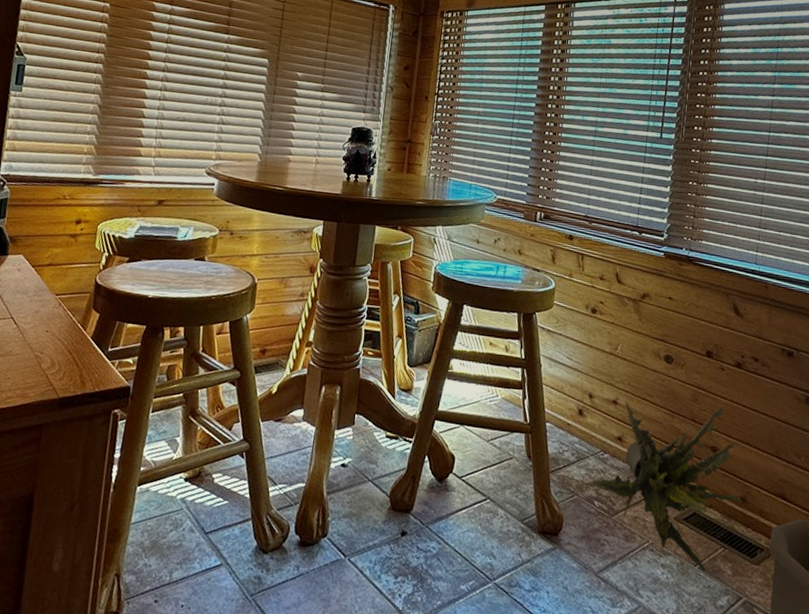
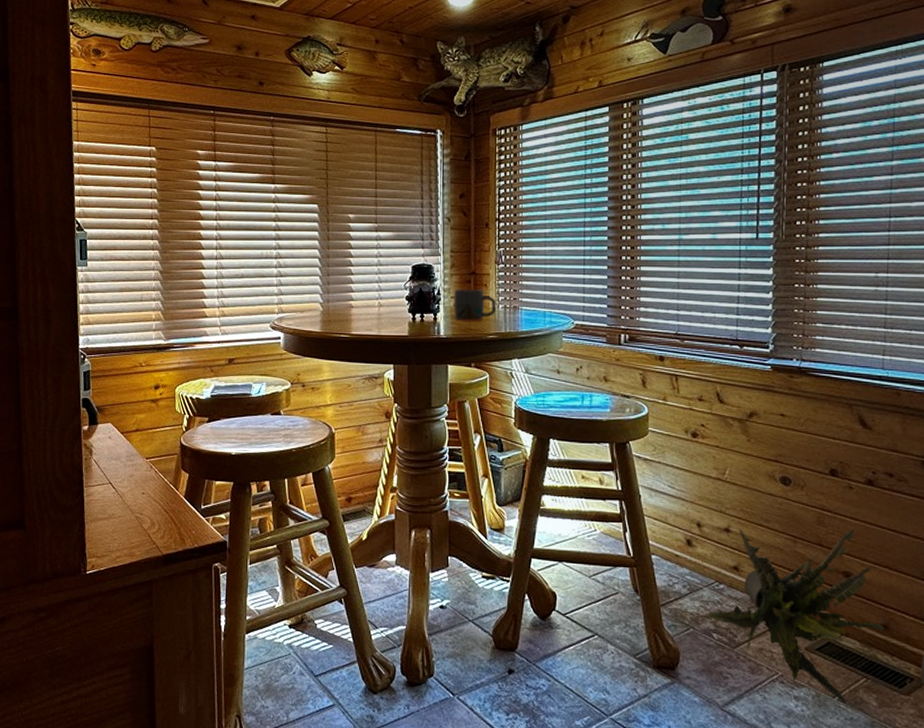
mug: none [386,154,427,188] -> present [453,288,496,322]

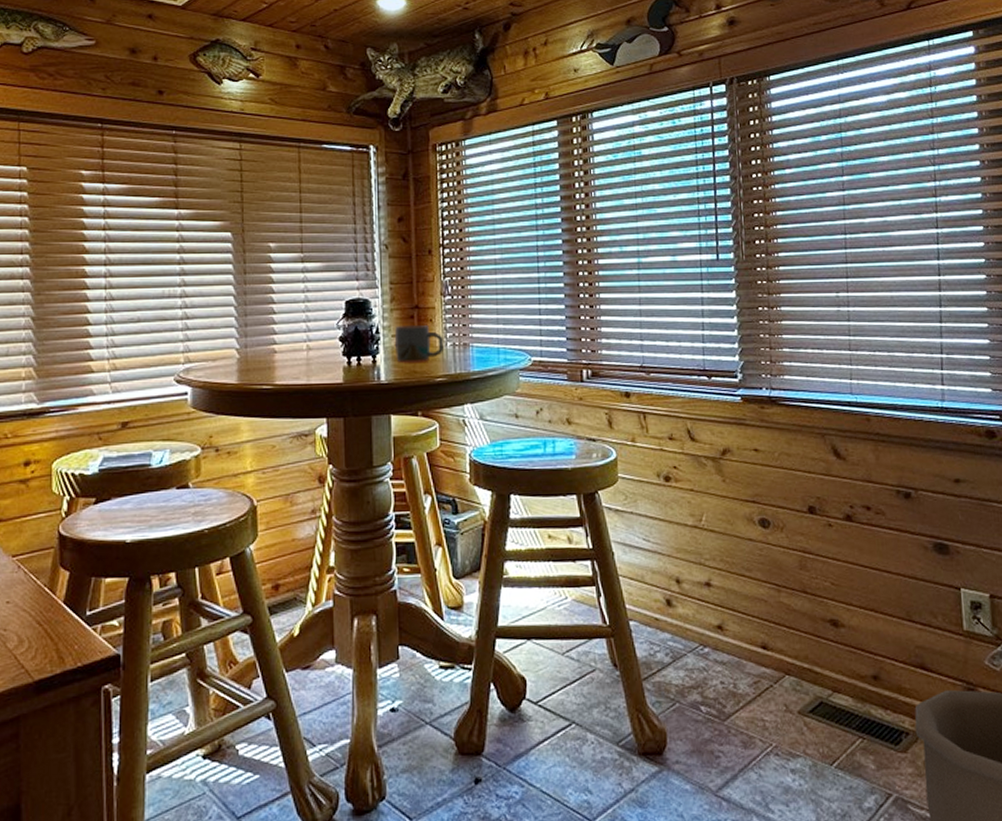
plant: present [707,529,885,703] -> none [693,571,876,770]

